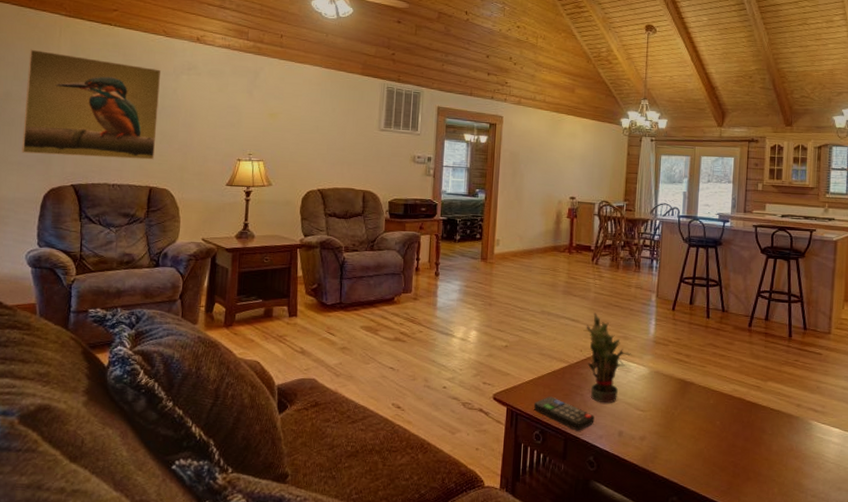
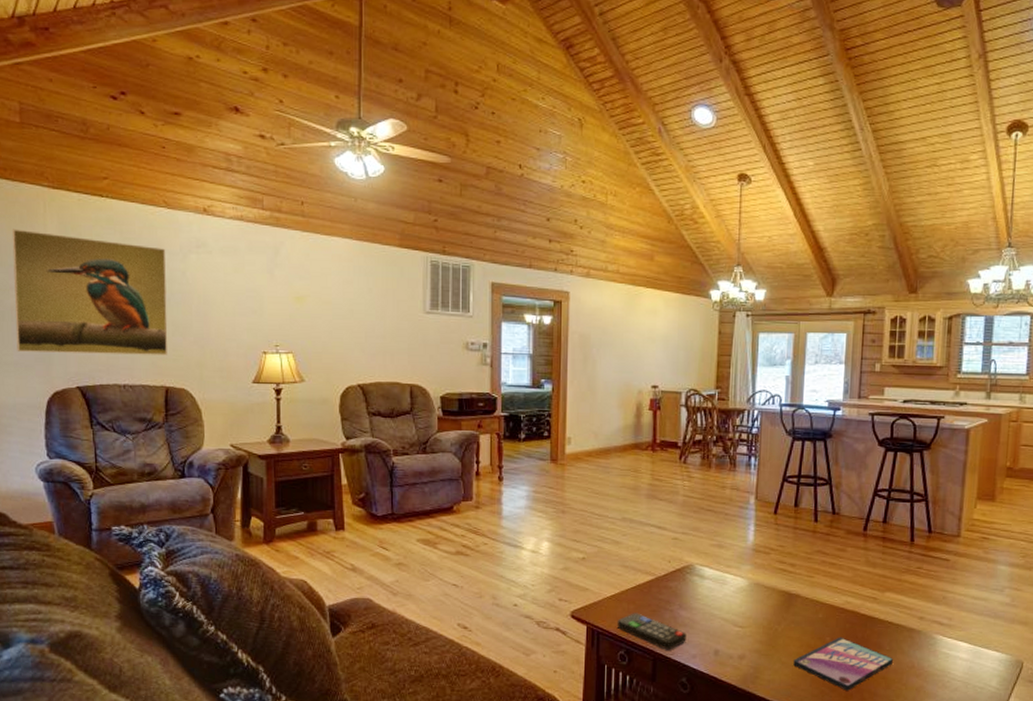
potted plant: present [586,312,632,404] -> none [674,518,728,620]
video game case: none [688,421,774,471] -> present [793,637,893,691]

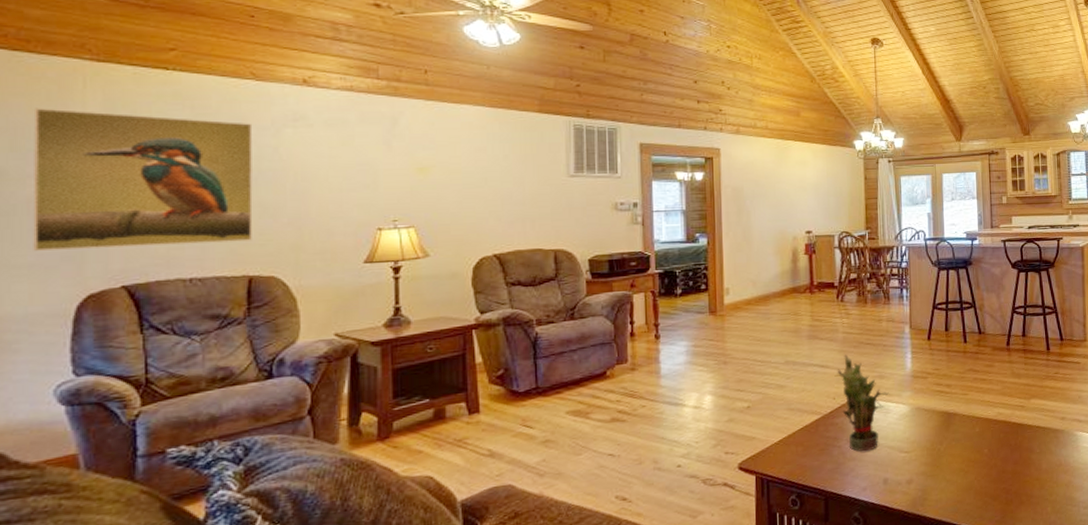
remote control: present [616,613,687,650] -> none [786,454,856,487]
potted plant: none [674,518,728,620] -> present [837,354,890,452]
video game case: present [793,637,893,691] -> none [957,447,1043,497]

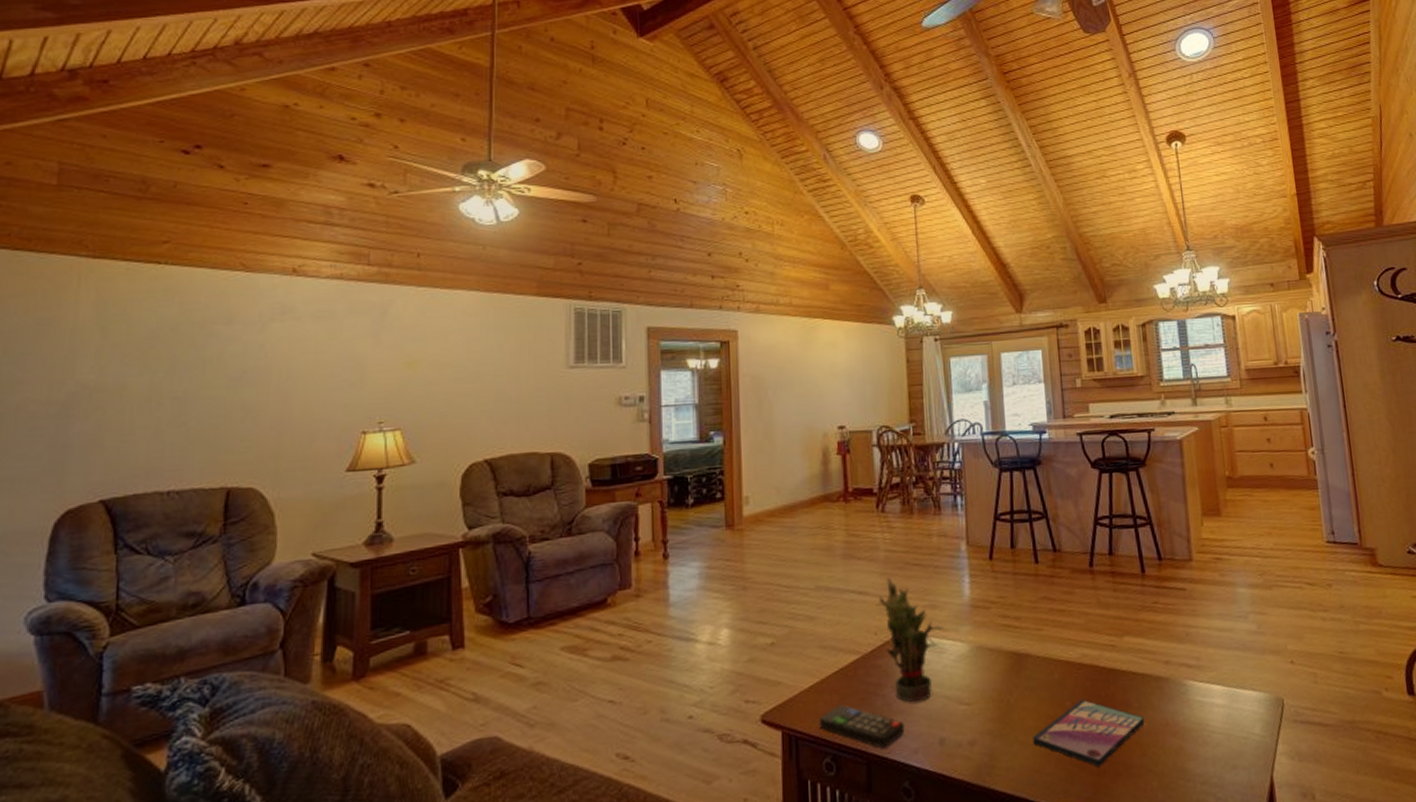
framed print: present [33,108,253,251] -> none [17,309,240,463]
remote control: none [786,454,856,487] -> present [818,704,905,748]
video game case: none [957,447,1043,497] -> present [1033,699,1144,767]

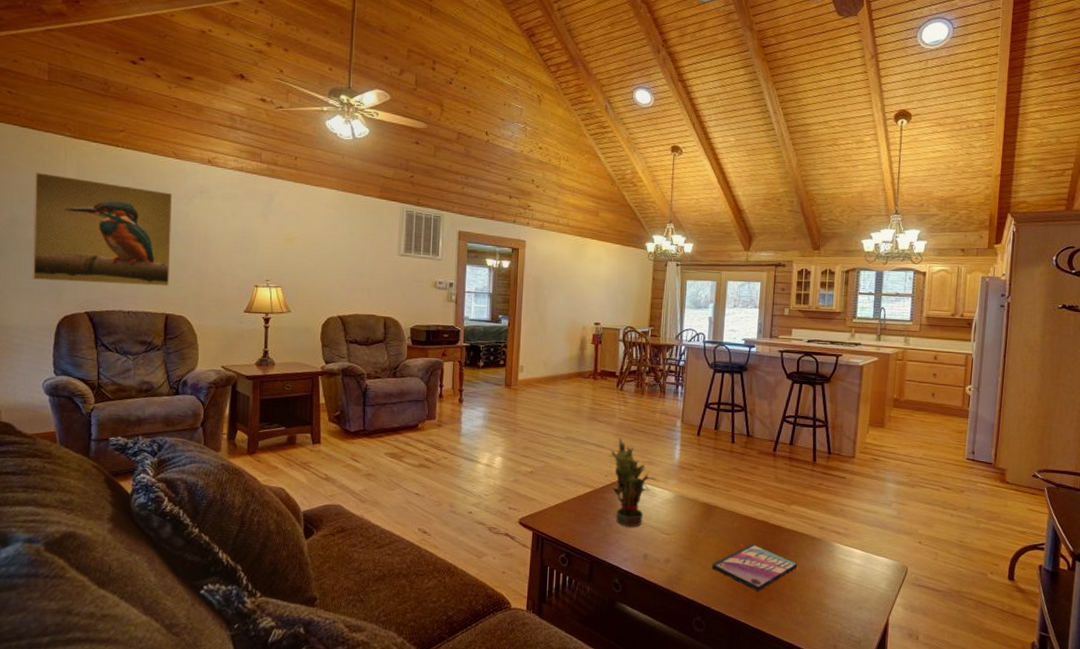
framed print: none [17,309,240,463] -> present [32,172,173,286]
remote control: present [818,704,905,748] -> none [559,520,620,554]

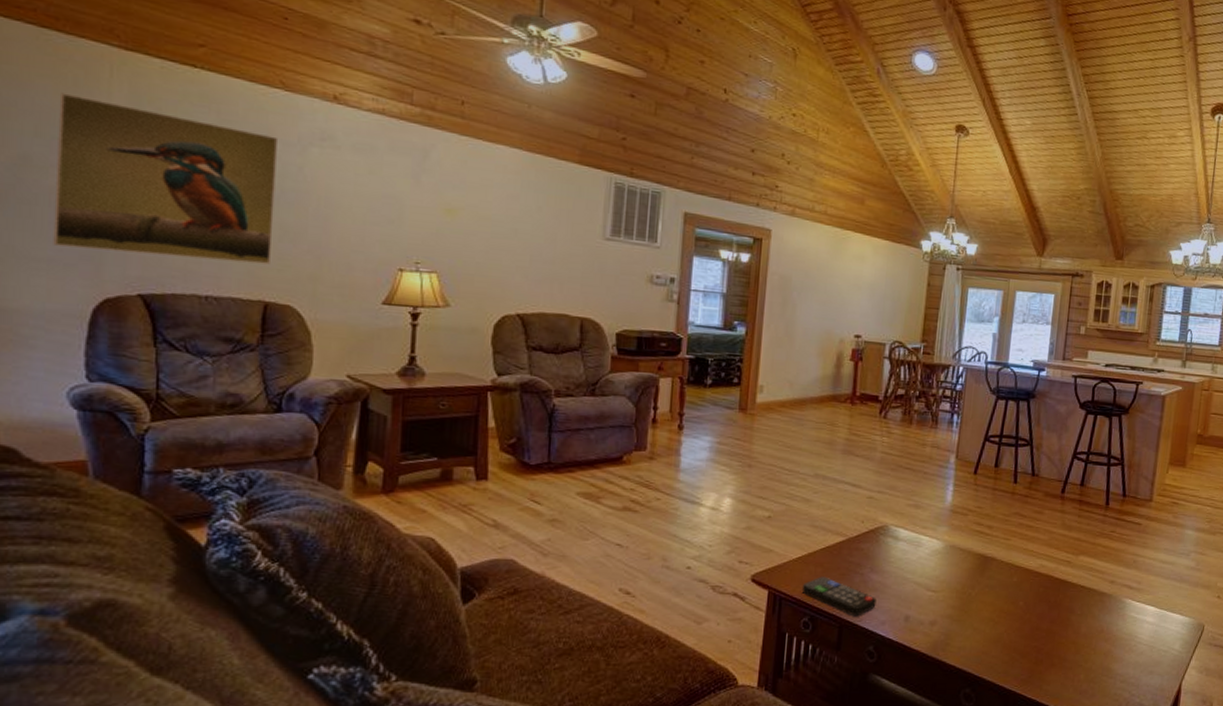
remote control: none [559,520,620,554] -> present [801,576,877,617]
potted plant: present [611,438,657,527] -> none [869,476,924,584]
video game case: present [712,543,797,591] -> none [985,601,1083,656]

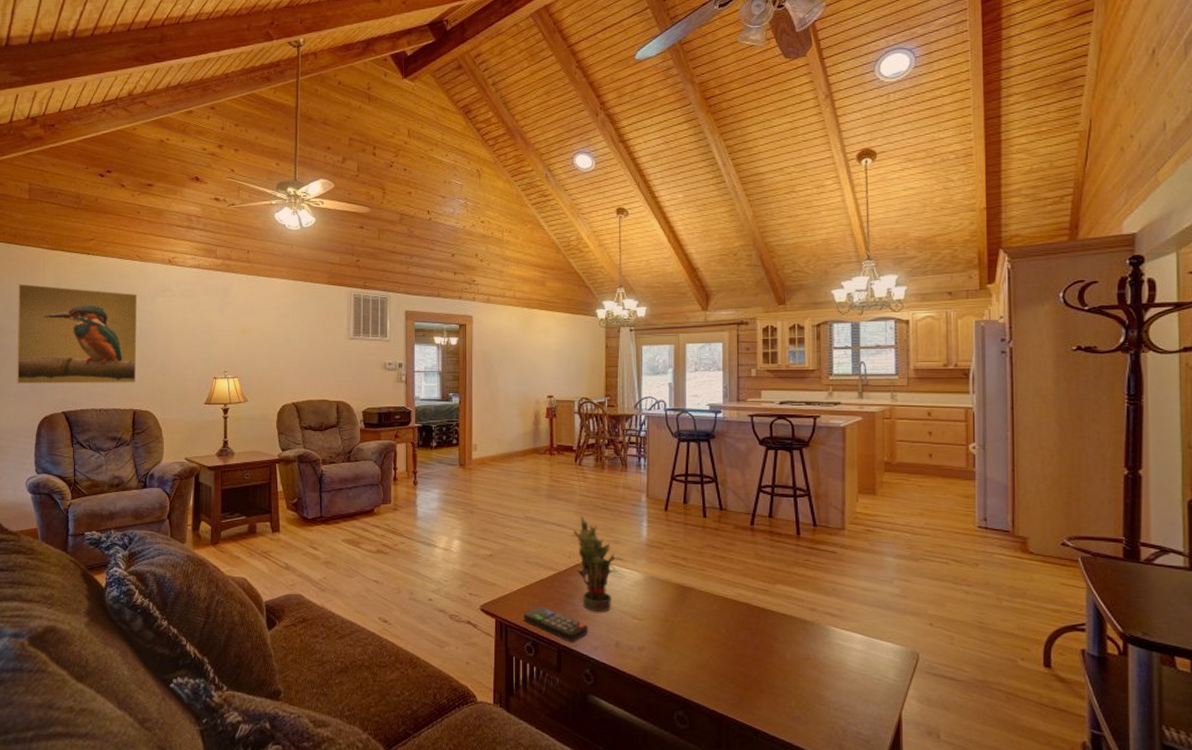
potted plant: none [869,476,924,584] -> present [573,516,624,613]

